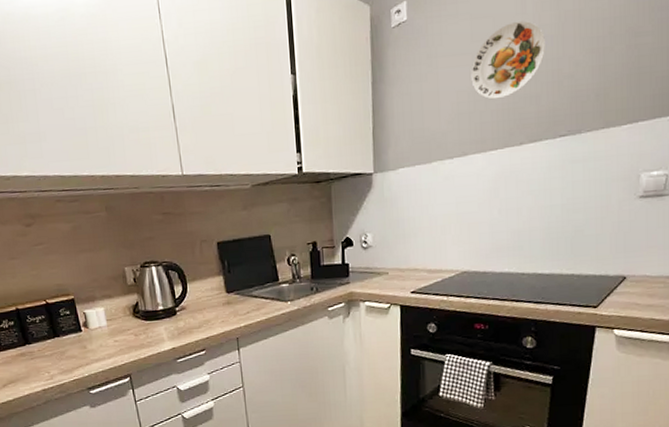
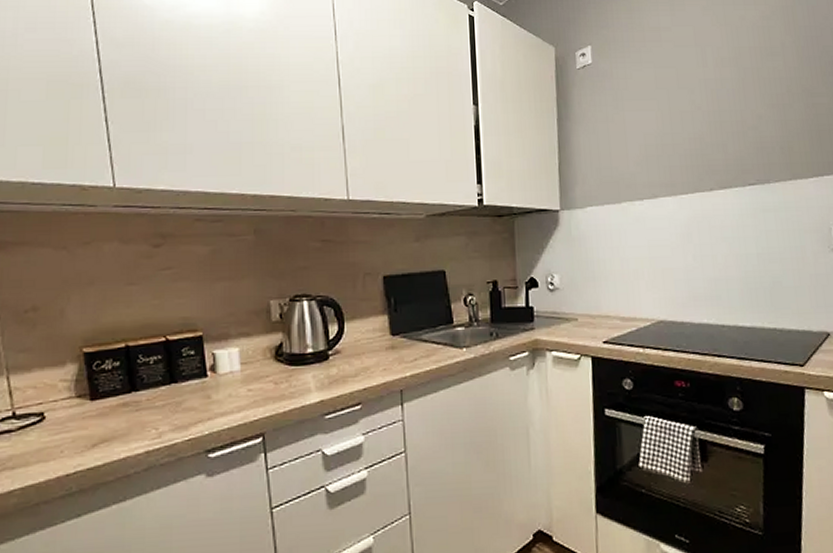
decorative plate: present [471,20,545,100] -> none [657,73,728,145]

